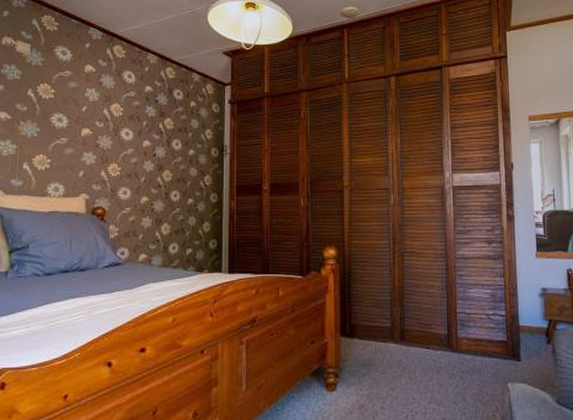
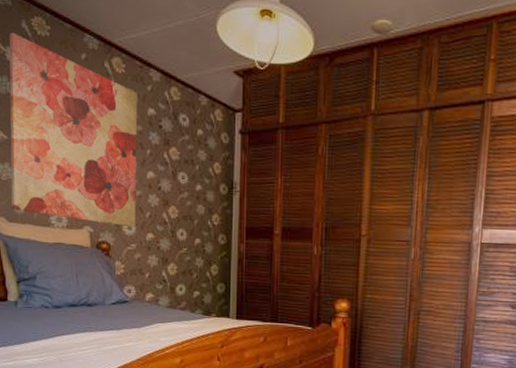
wall art: none [10,29,136,193] -> present [9,32,138,228]

